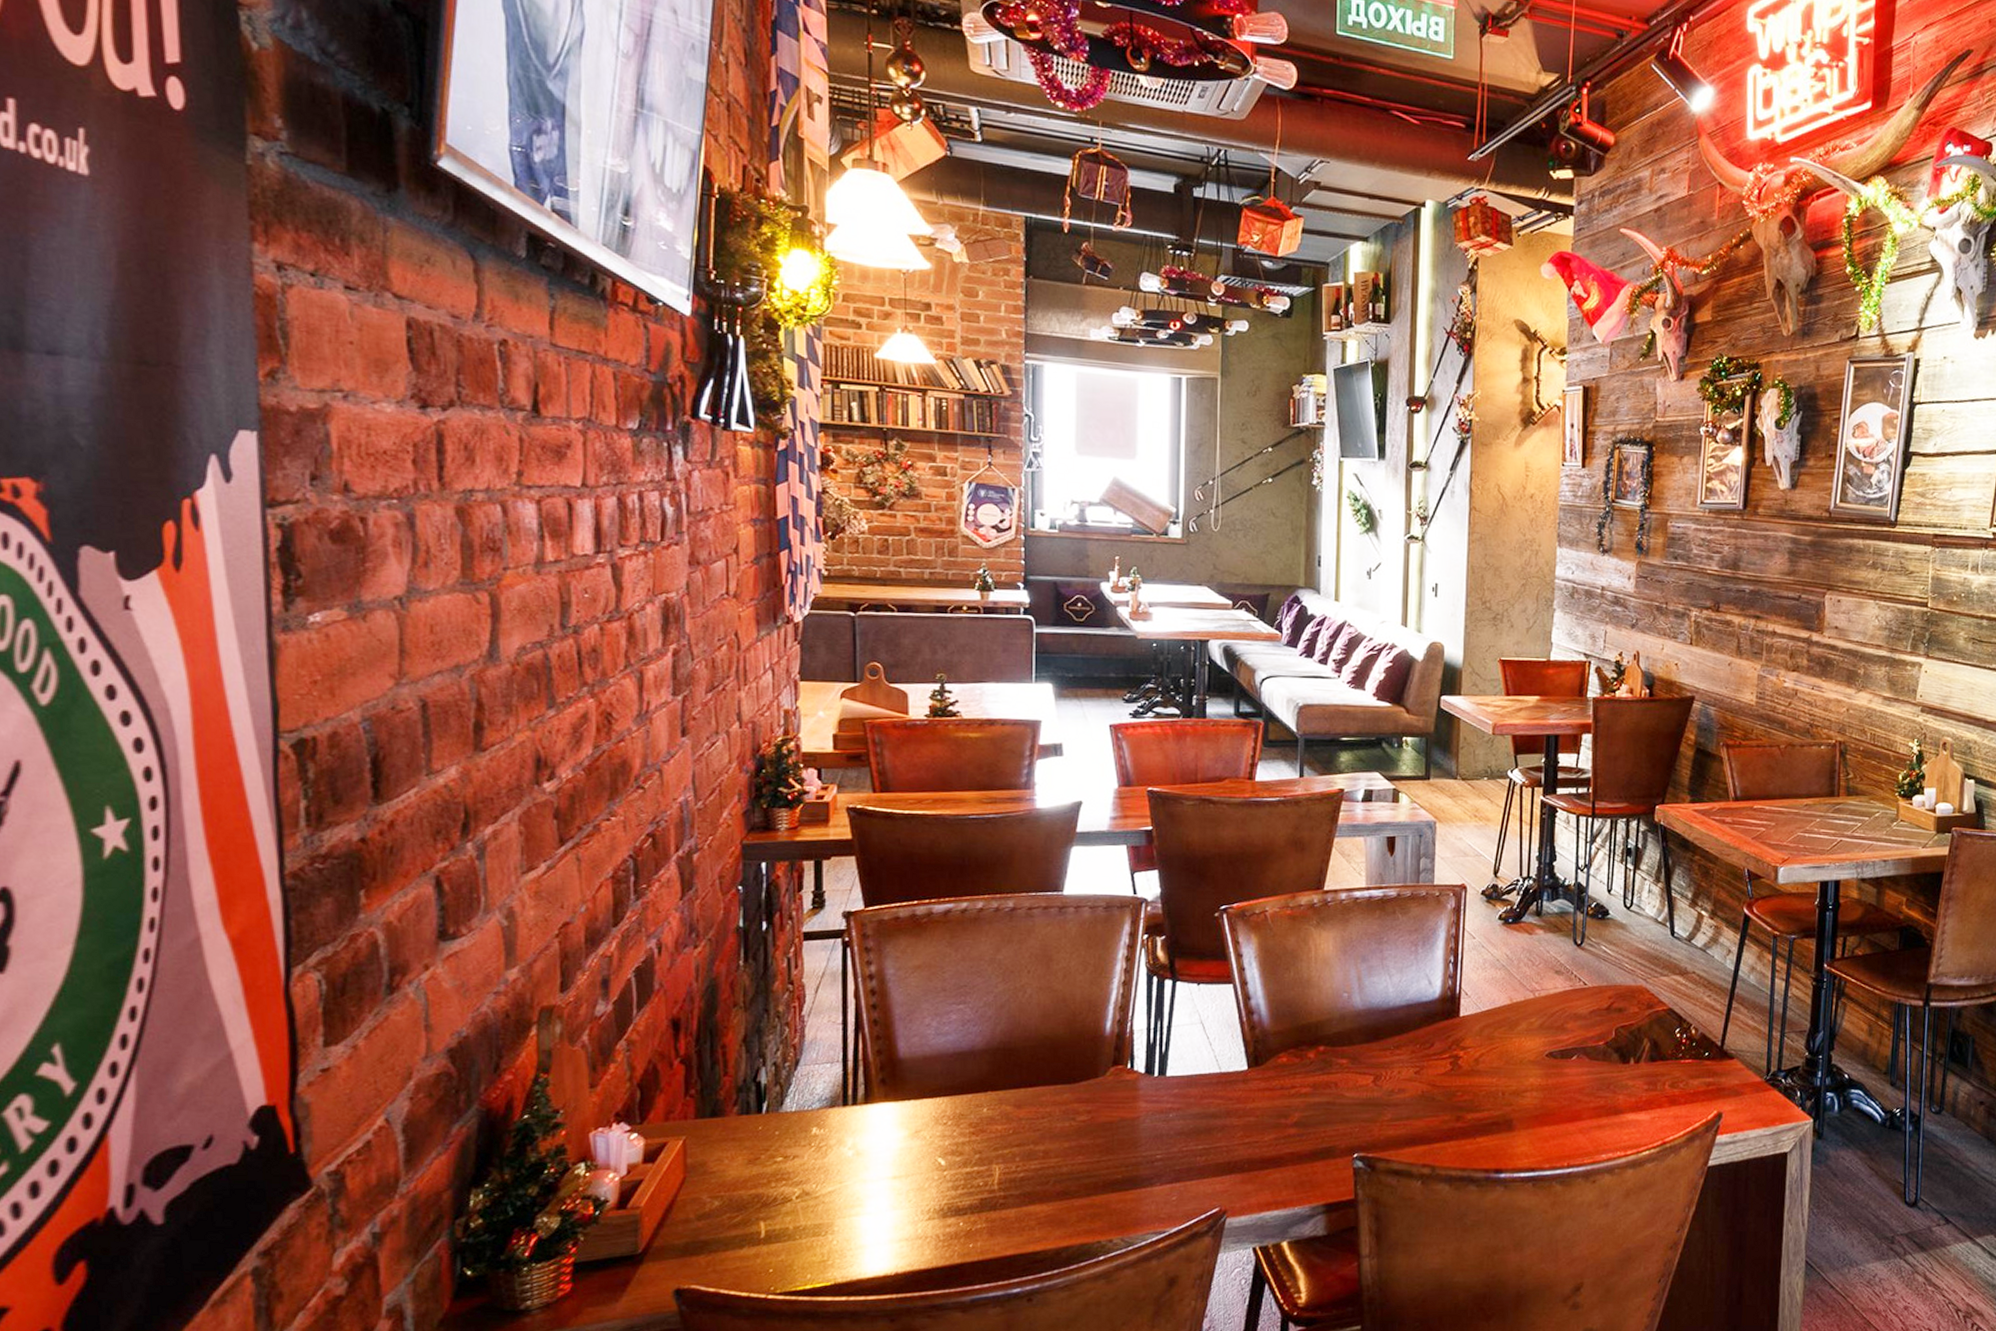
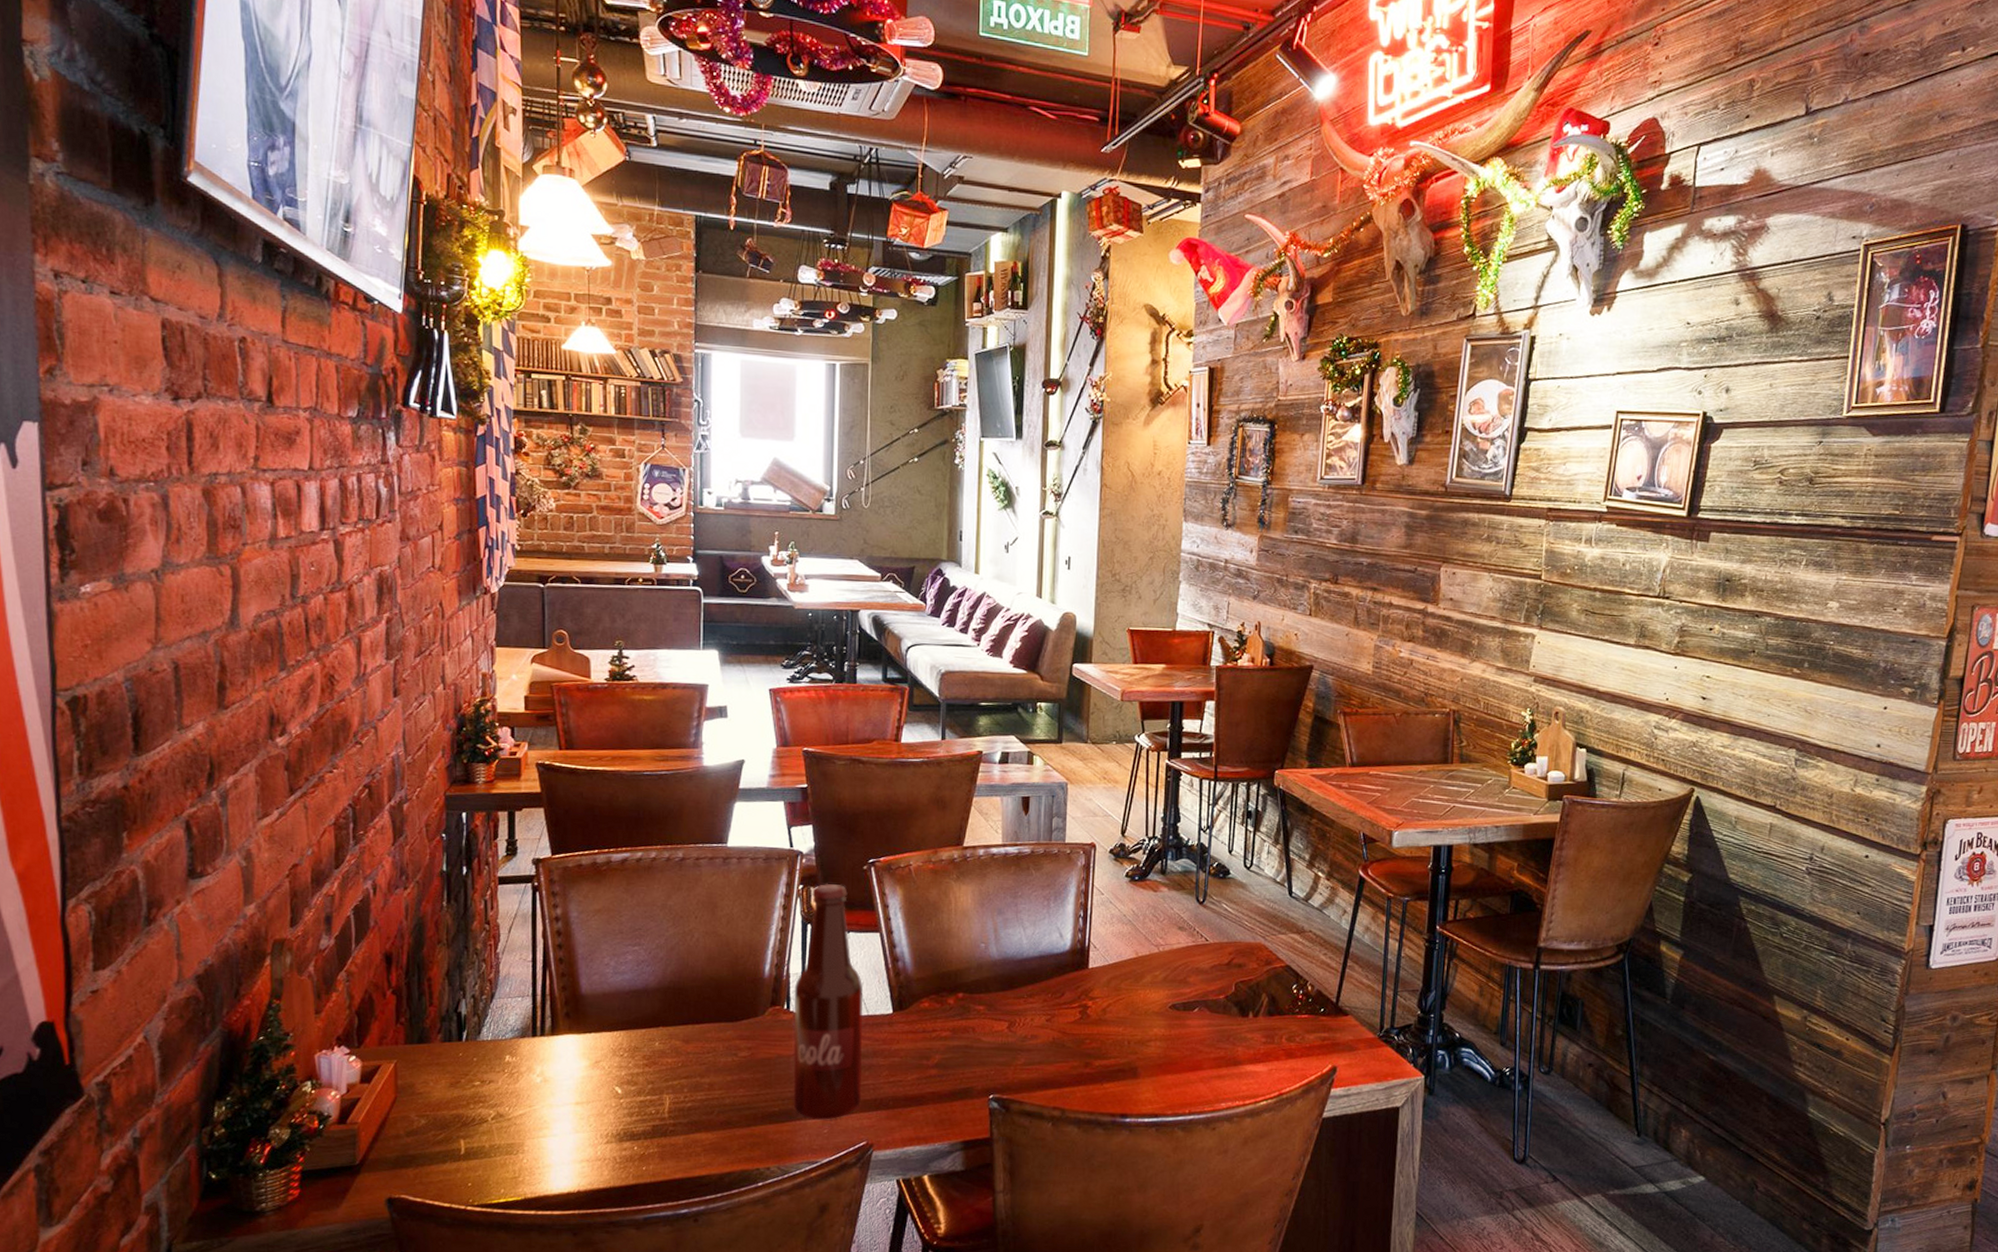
beer bottle: none [1138,932,1214,1186] -> present [793,883,863,1120]

